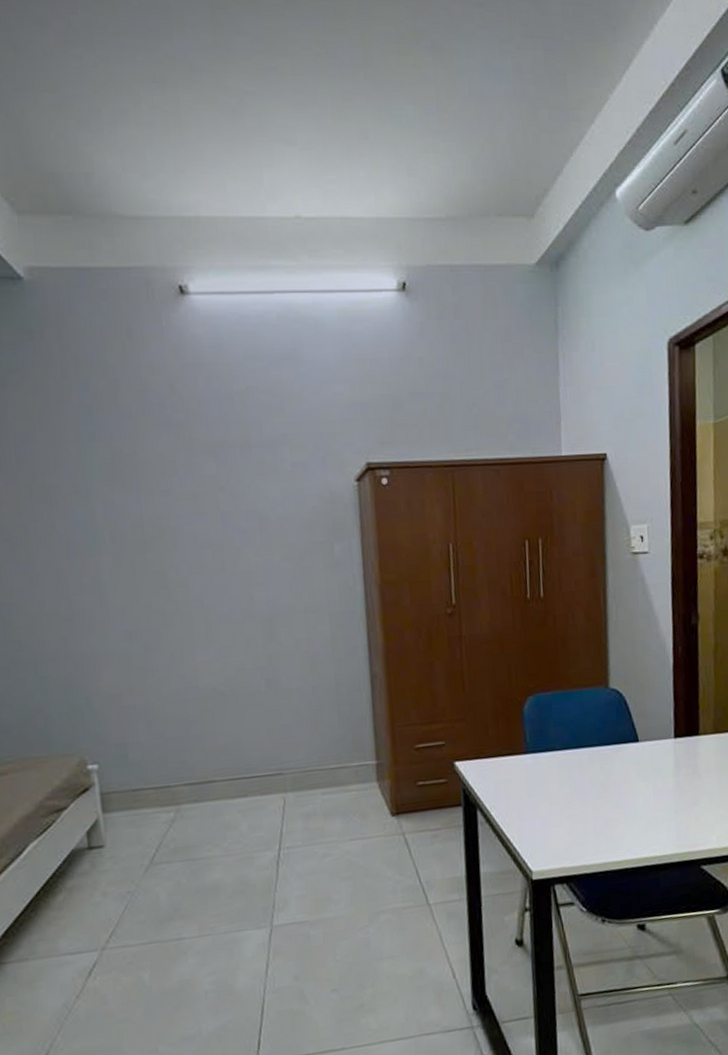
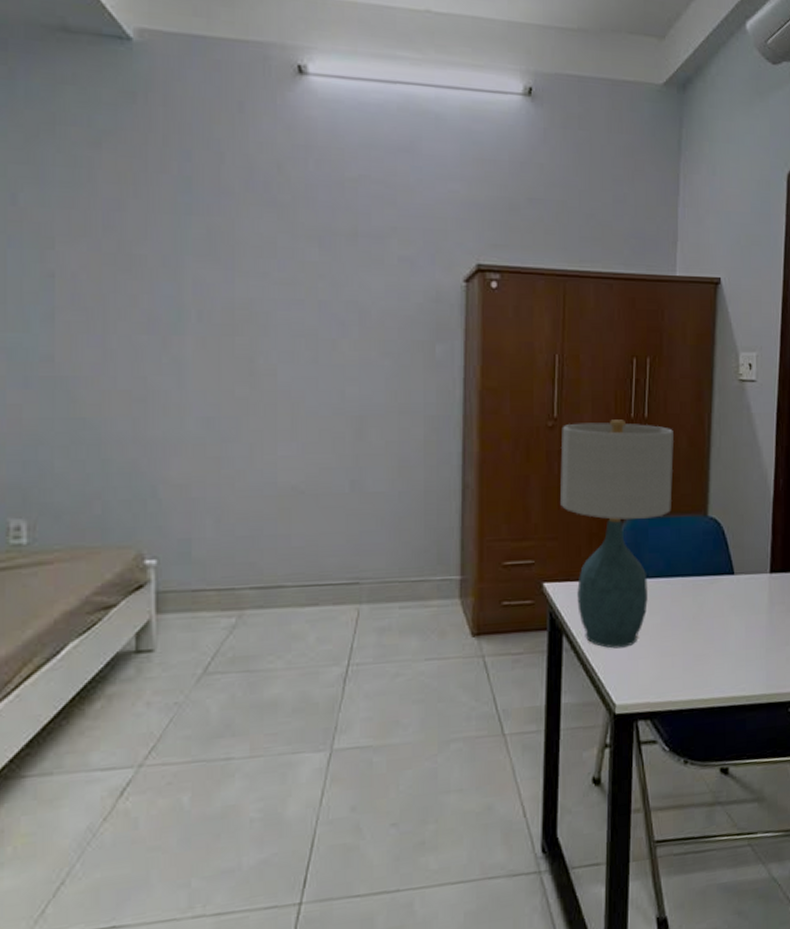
table lamp: none [461,601,573,819] -> present [560,419,674,649]

